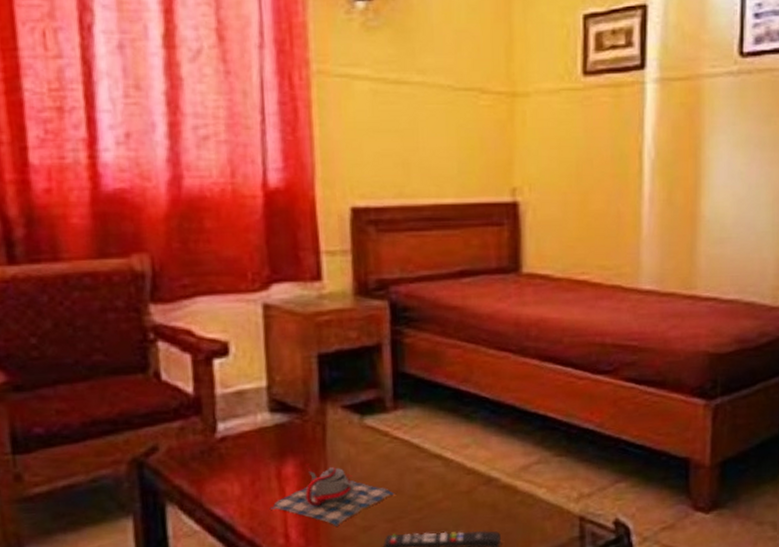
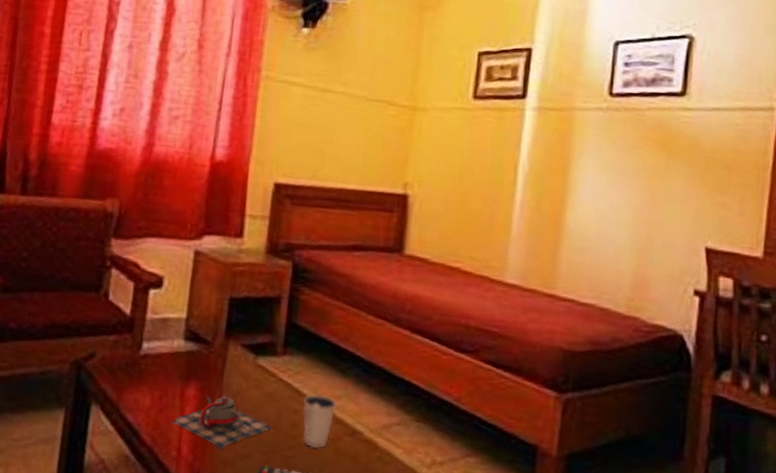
dixie cup: none [426,445,466,506] -> present [302,393,337,449]

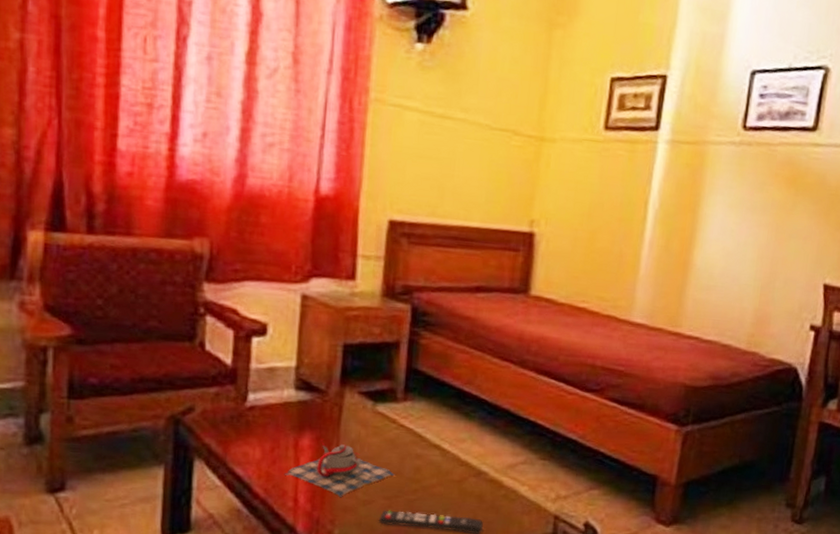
dixie cup: present [302,393,337,449] -> none [426,438,462,491]

